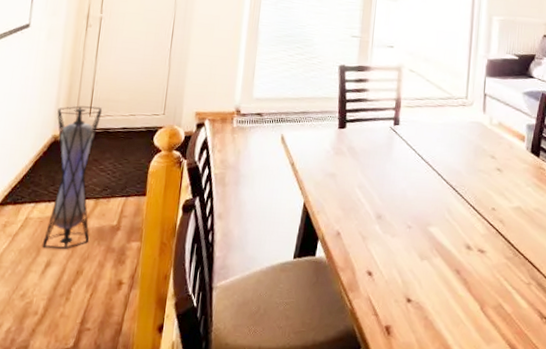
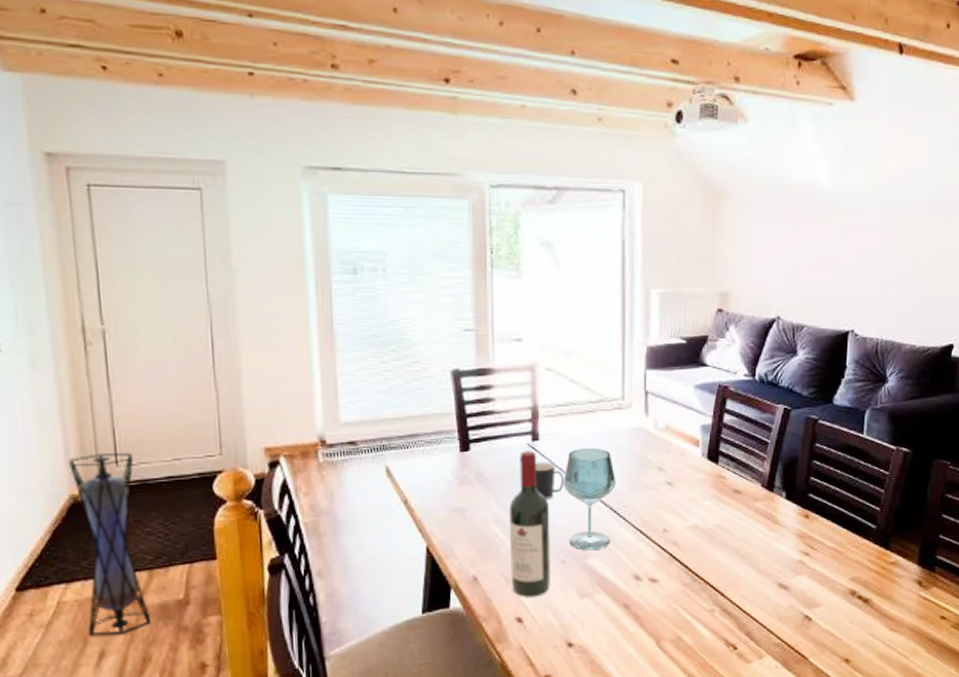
wine bottle: none [366,132,403,255] -> present [509,451,550,597]
mug: none [393,142,416,174] -> present [536,462,564,500]
wine glass: none [414,134,457,220] -> present [563,447,617,551]

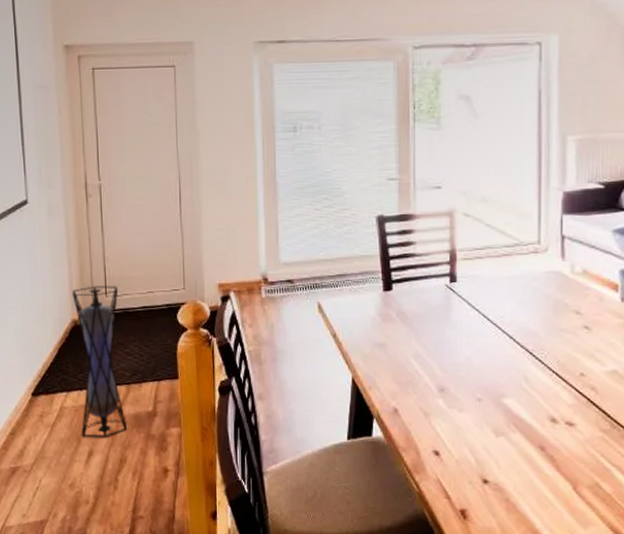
wine bottle: present [509,451,550,597] -> none [427,292,467,432]
mug: present [536,462,564,500] -> none [453,303,481,339]
wine glass: present [563,447,617,551] -> none [479,290,532,391]

